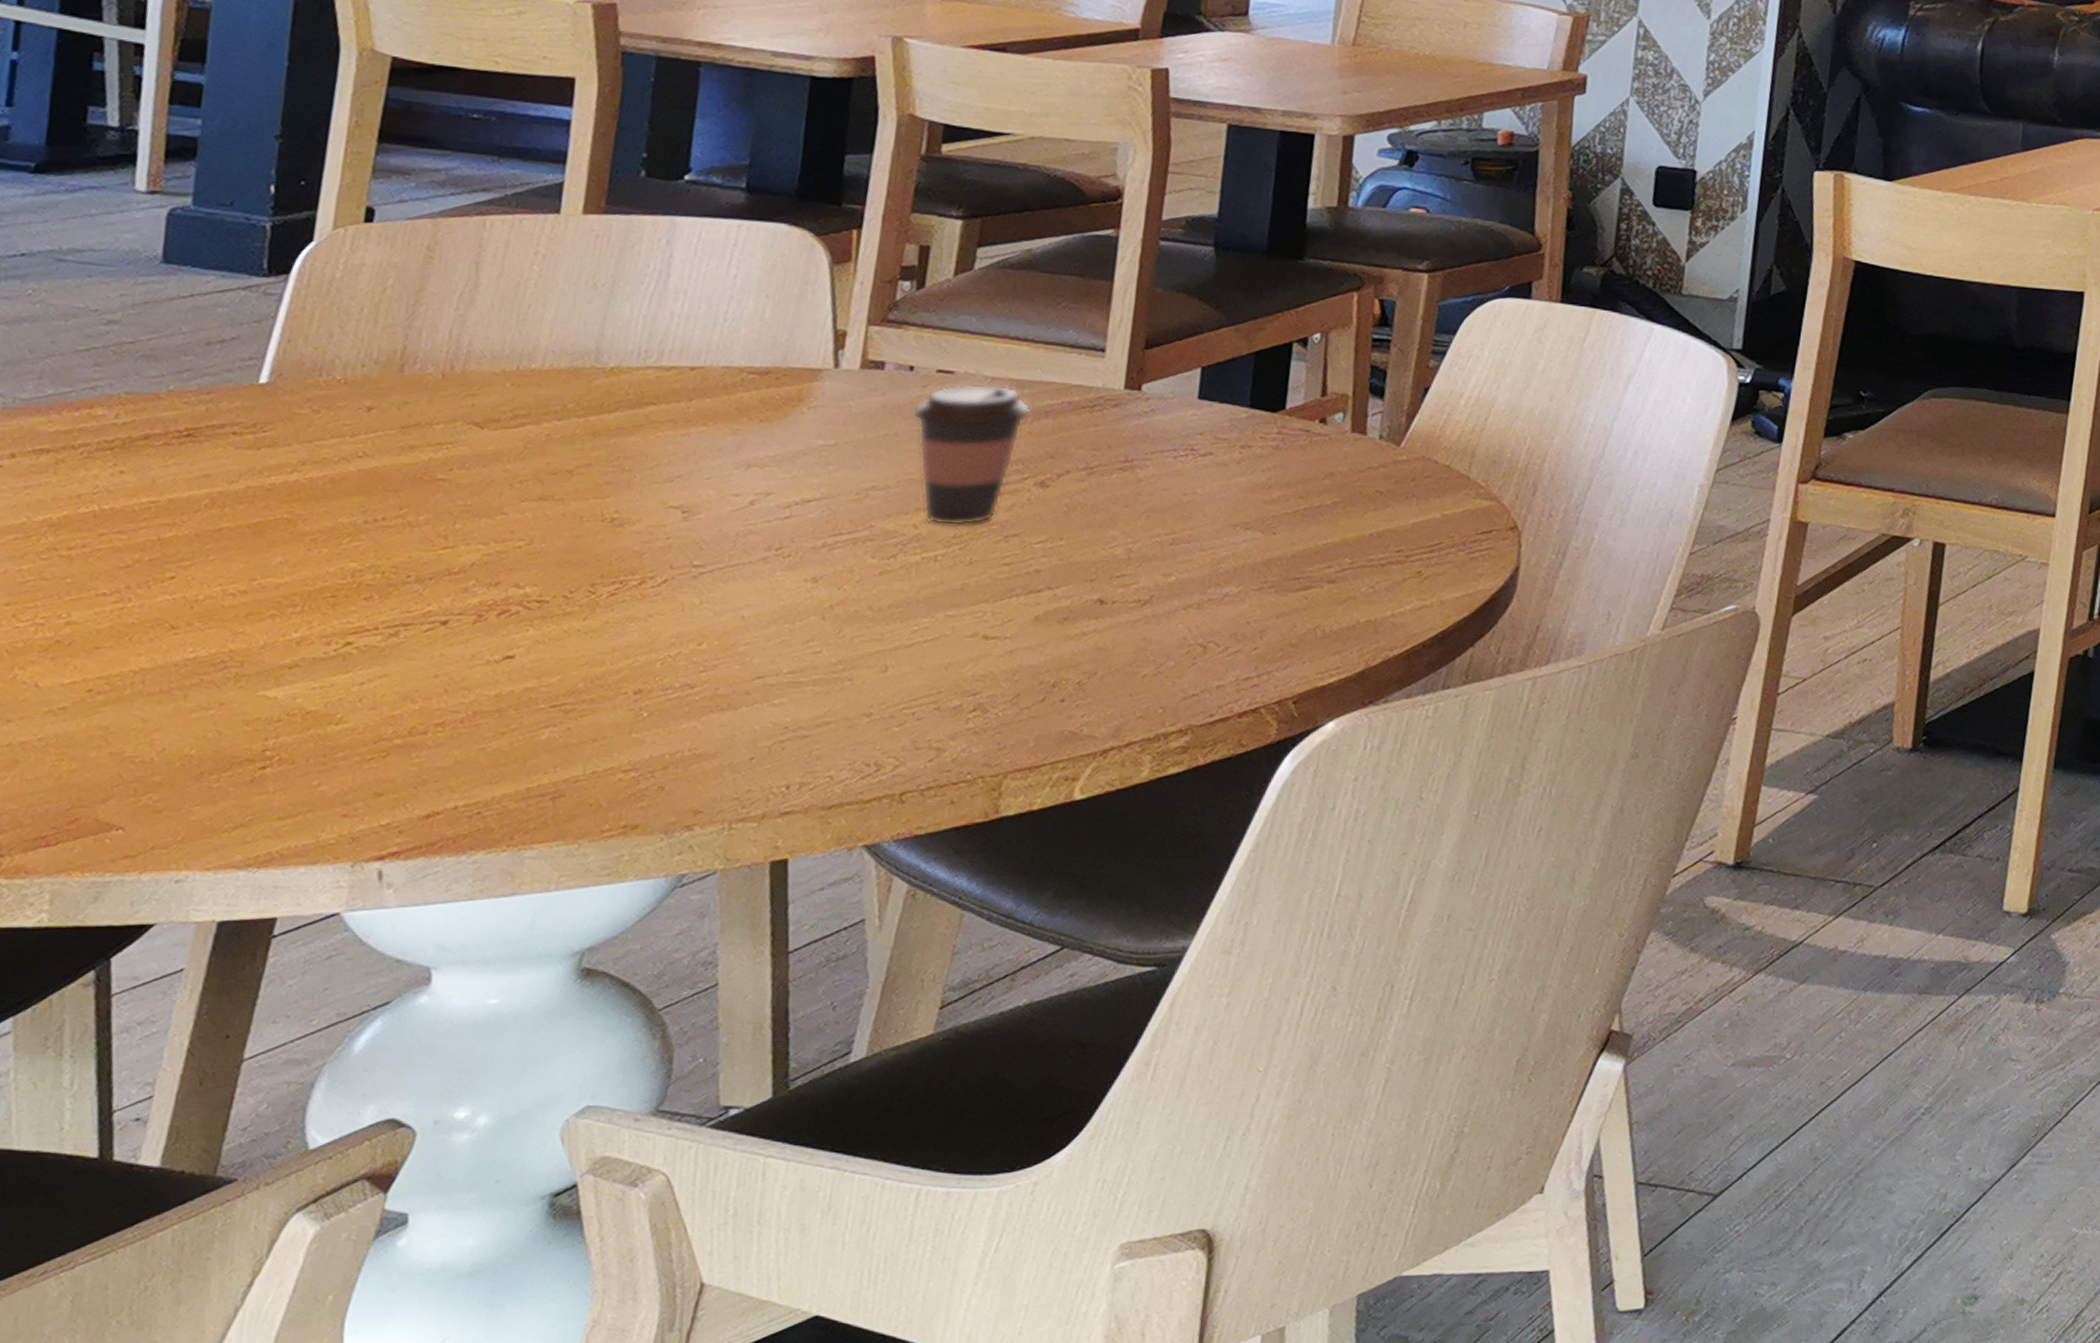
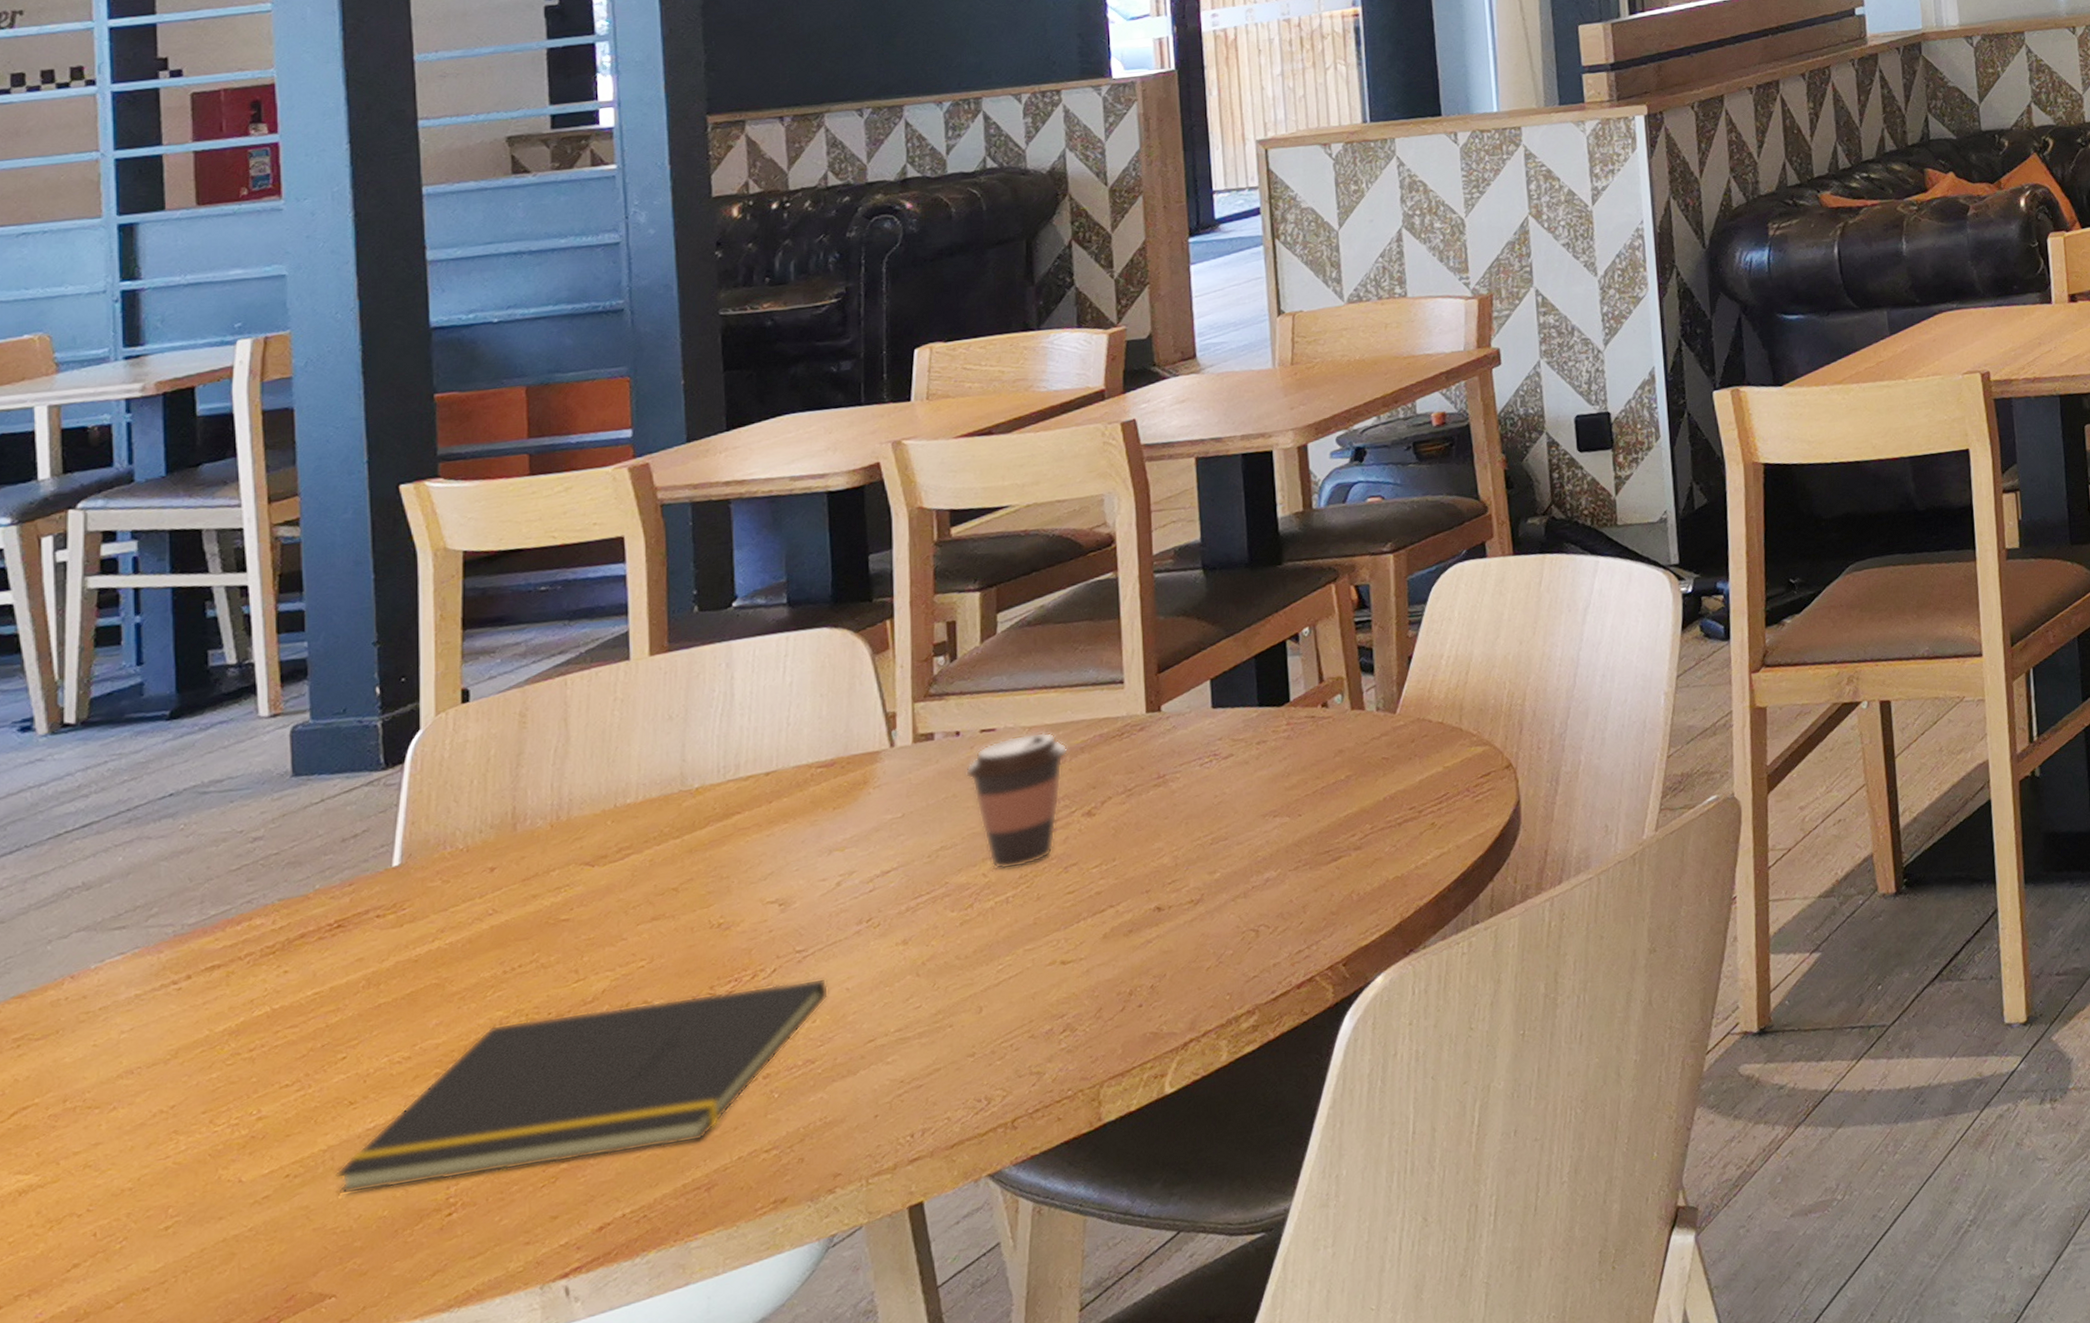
notepad: none [143,576,723,746] -> present [335,977,829,1195]

